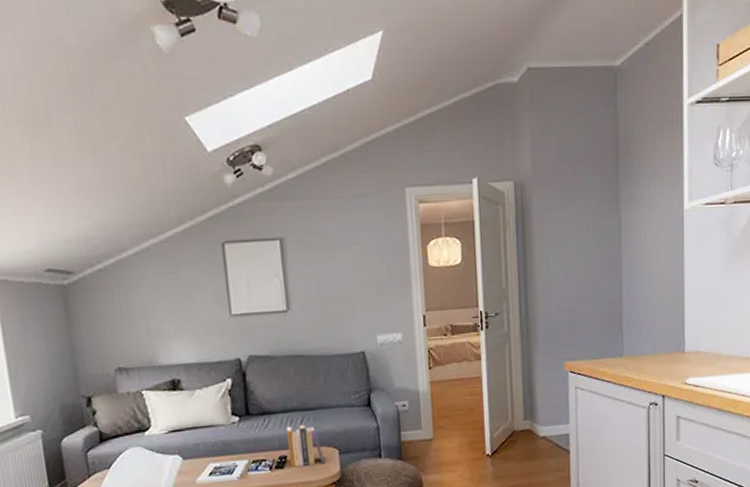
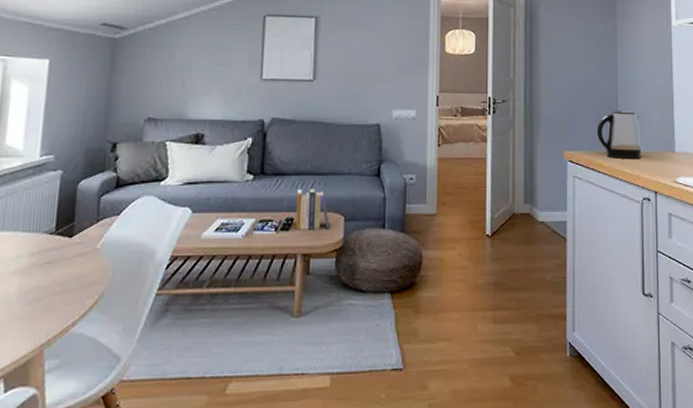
kettle: none [599,311,648,366] -> present [596,110,642,160]

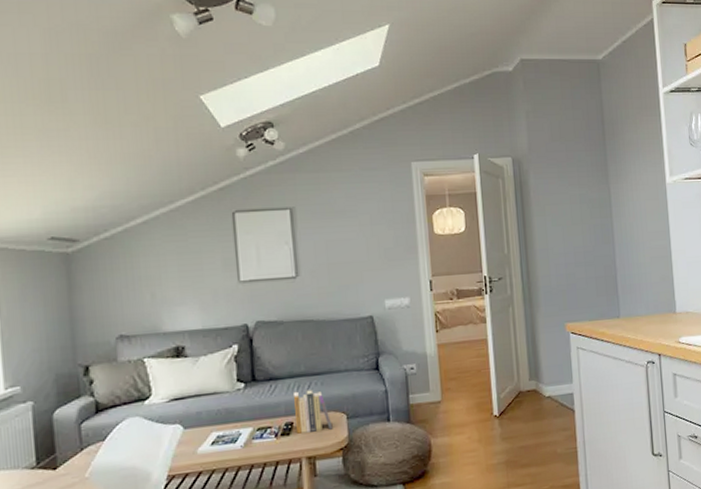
kettle: present [596,110,642,160] -> none [597,275,644,327]

